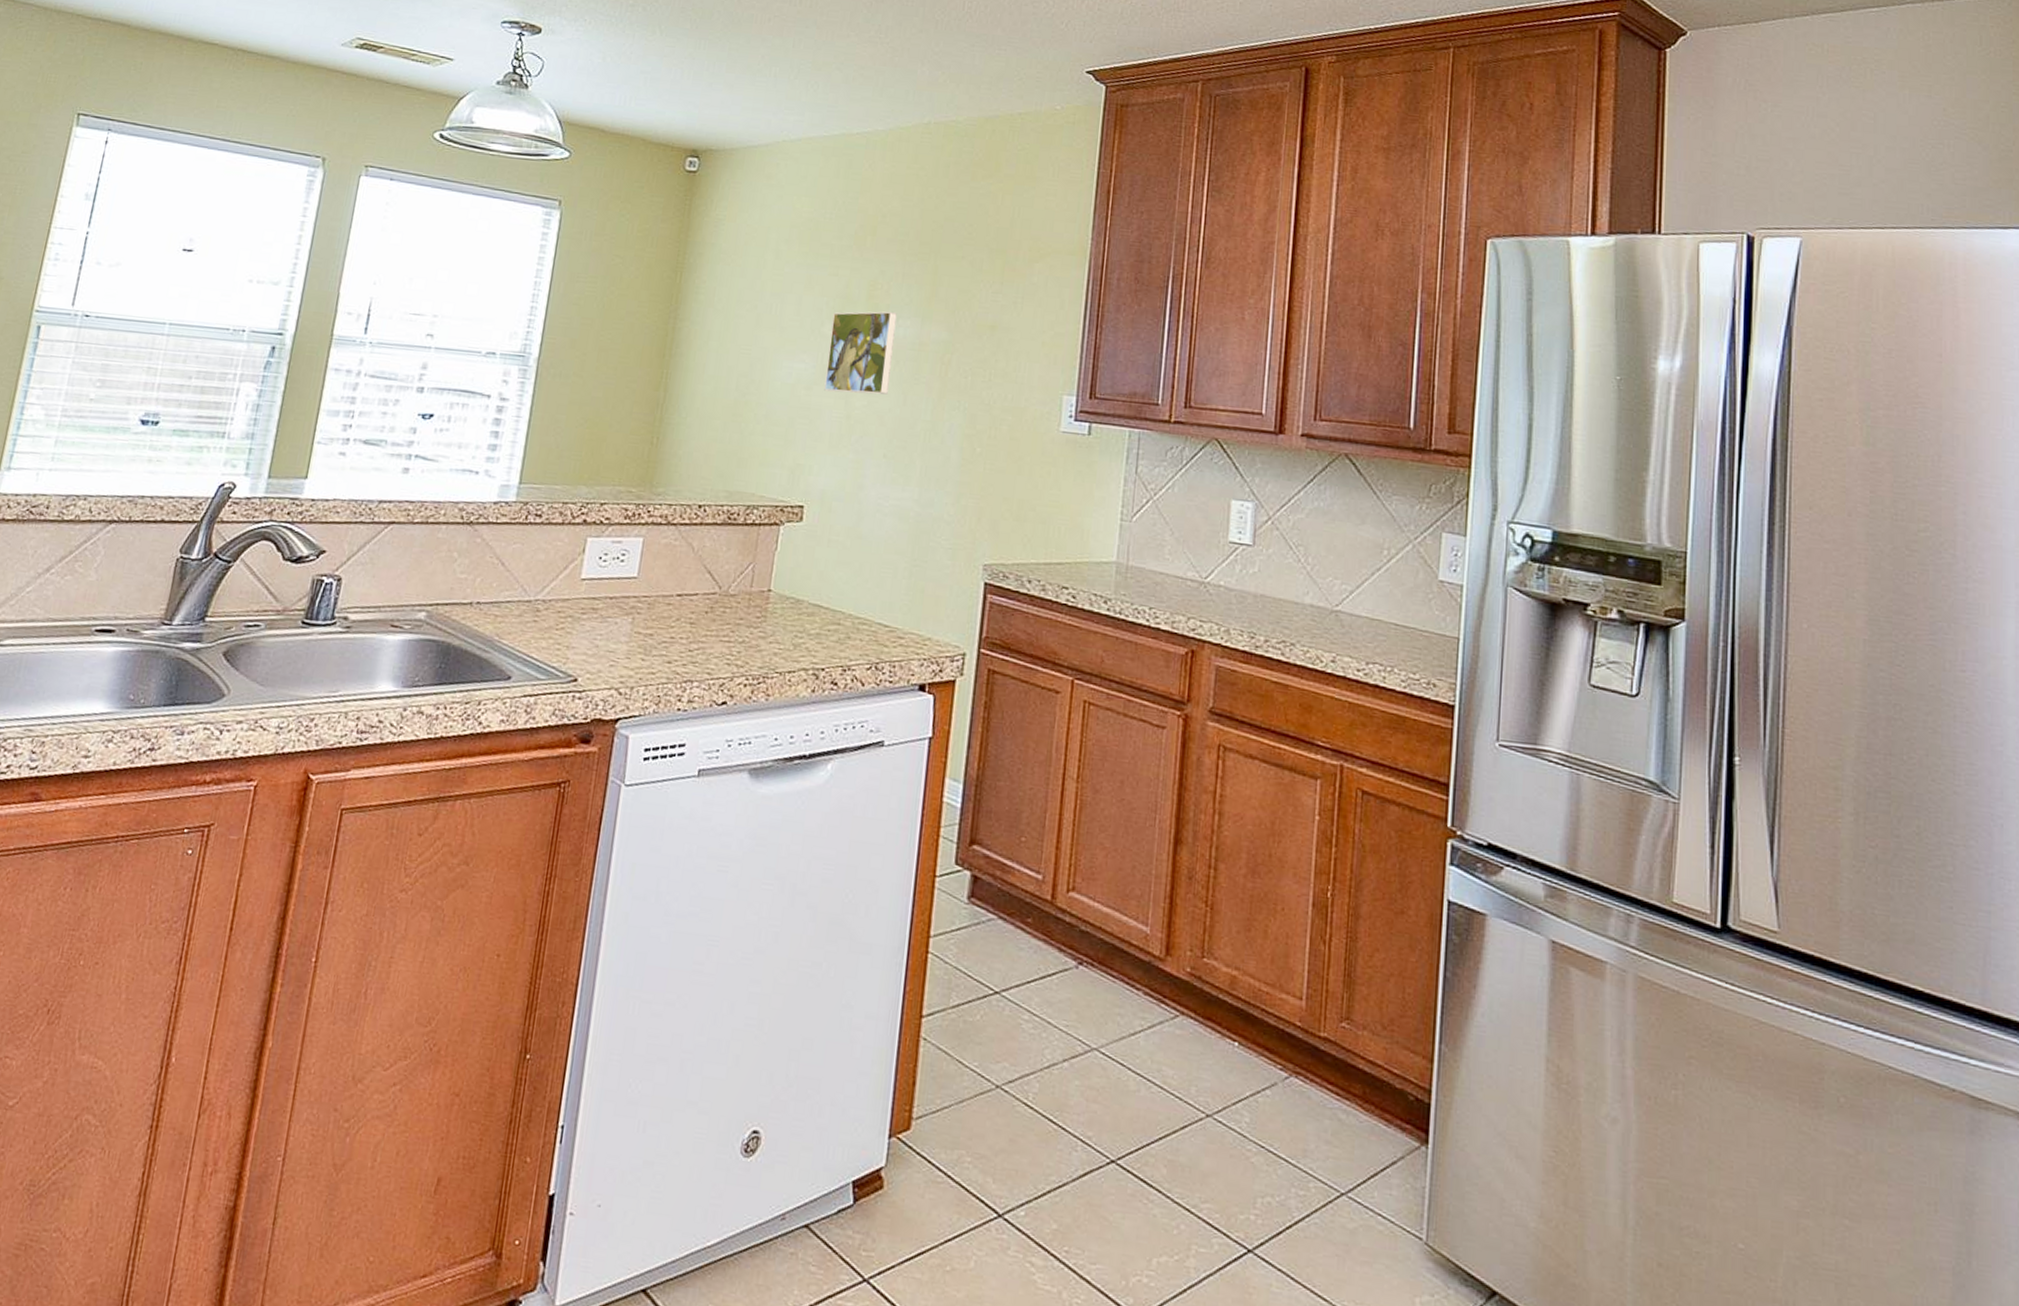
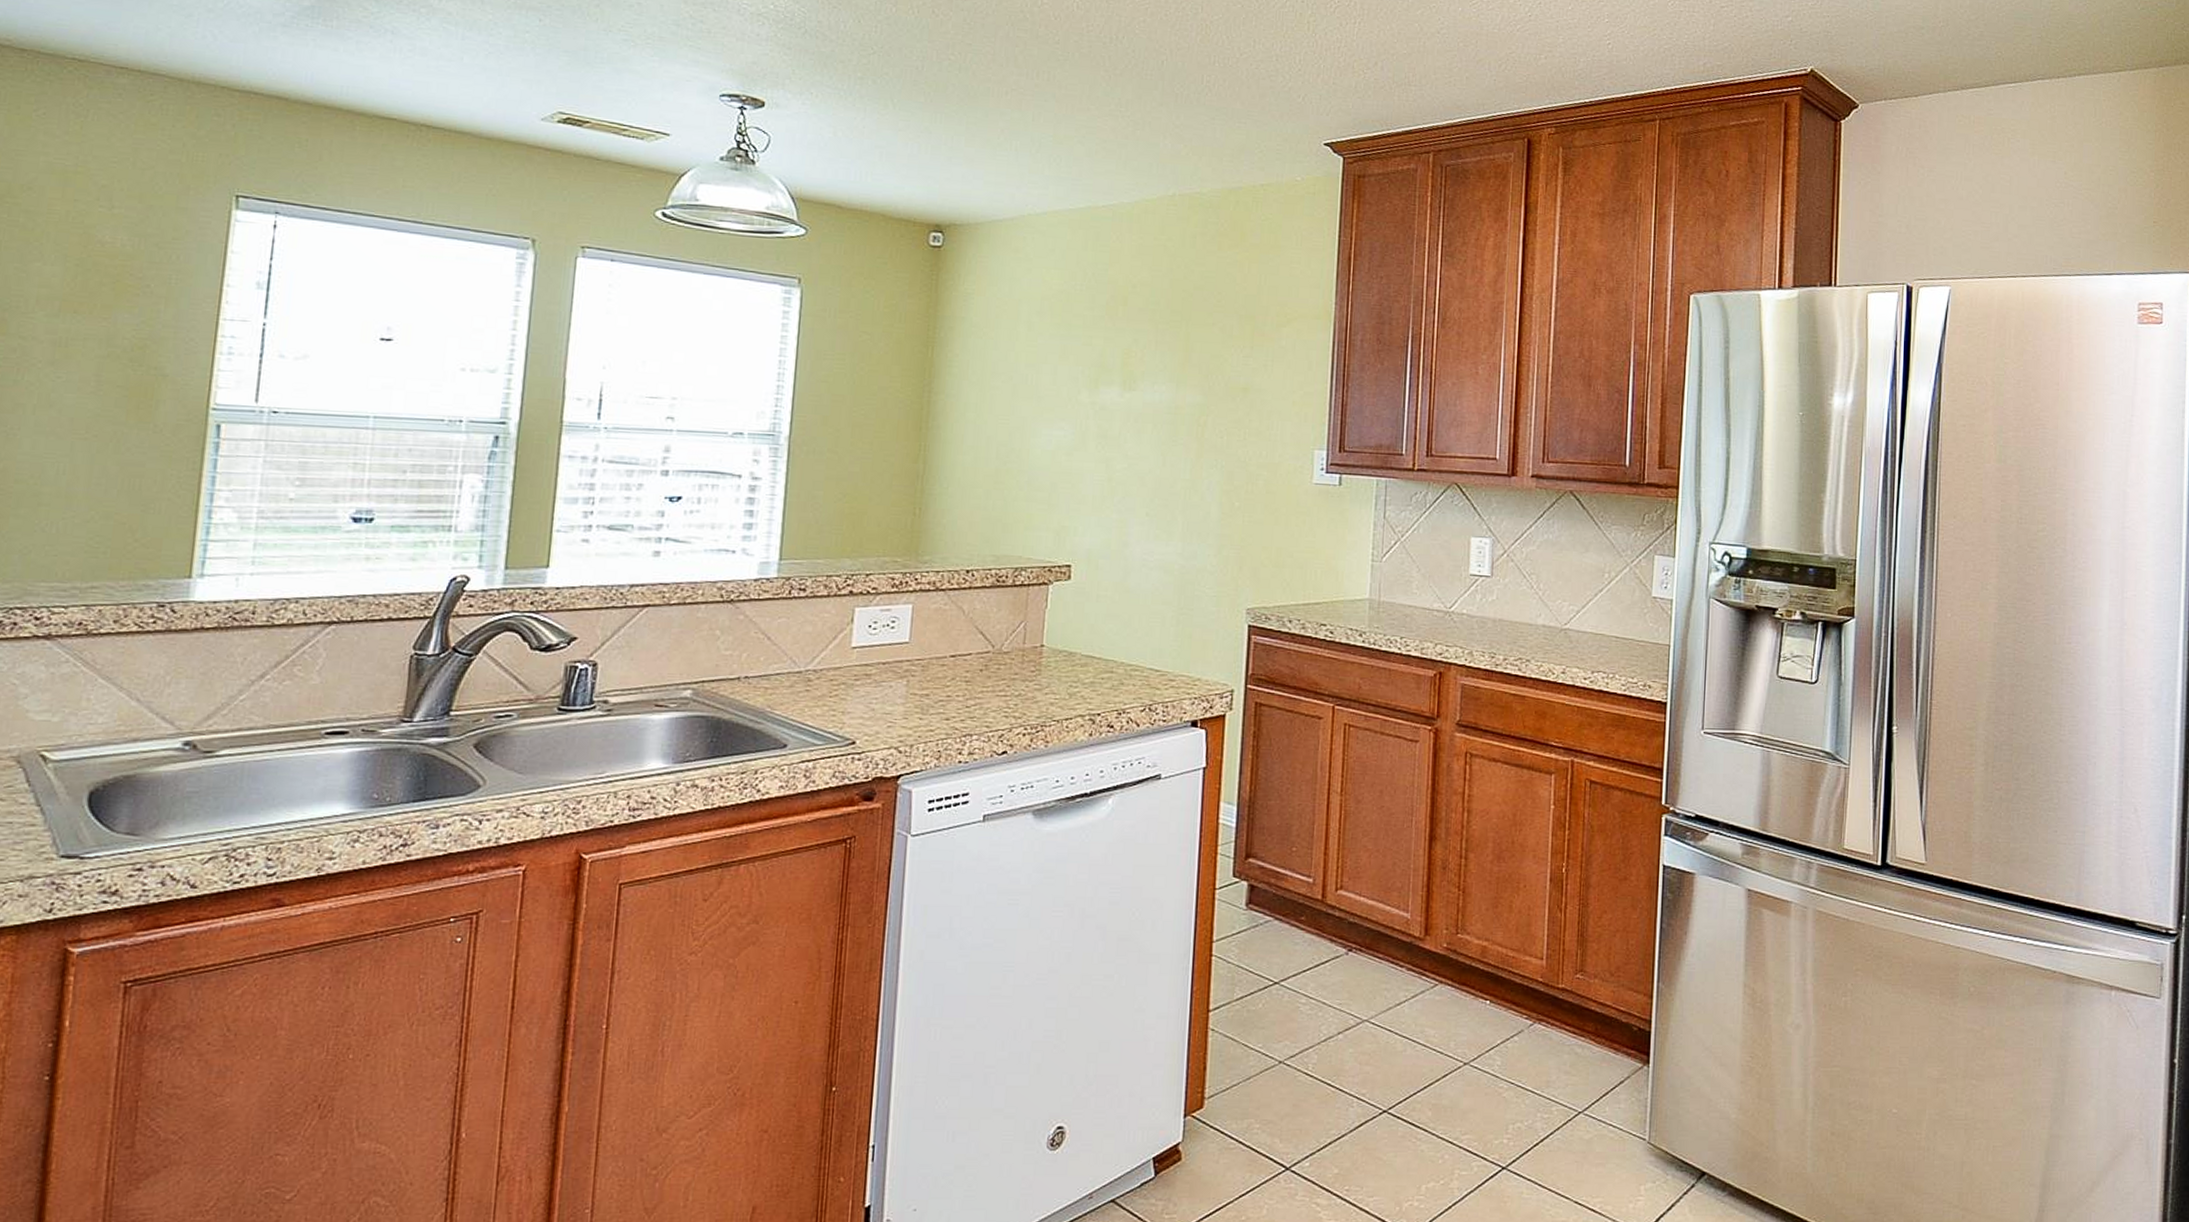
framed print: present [824,311,897,395] -> none [1084,377,1152,457]

